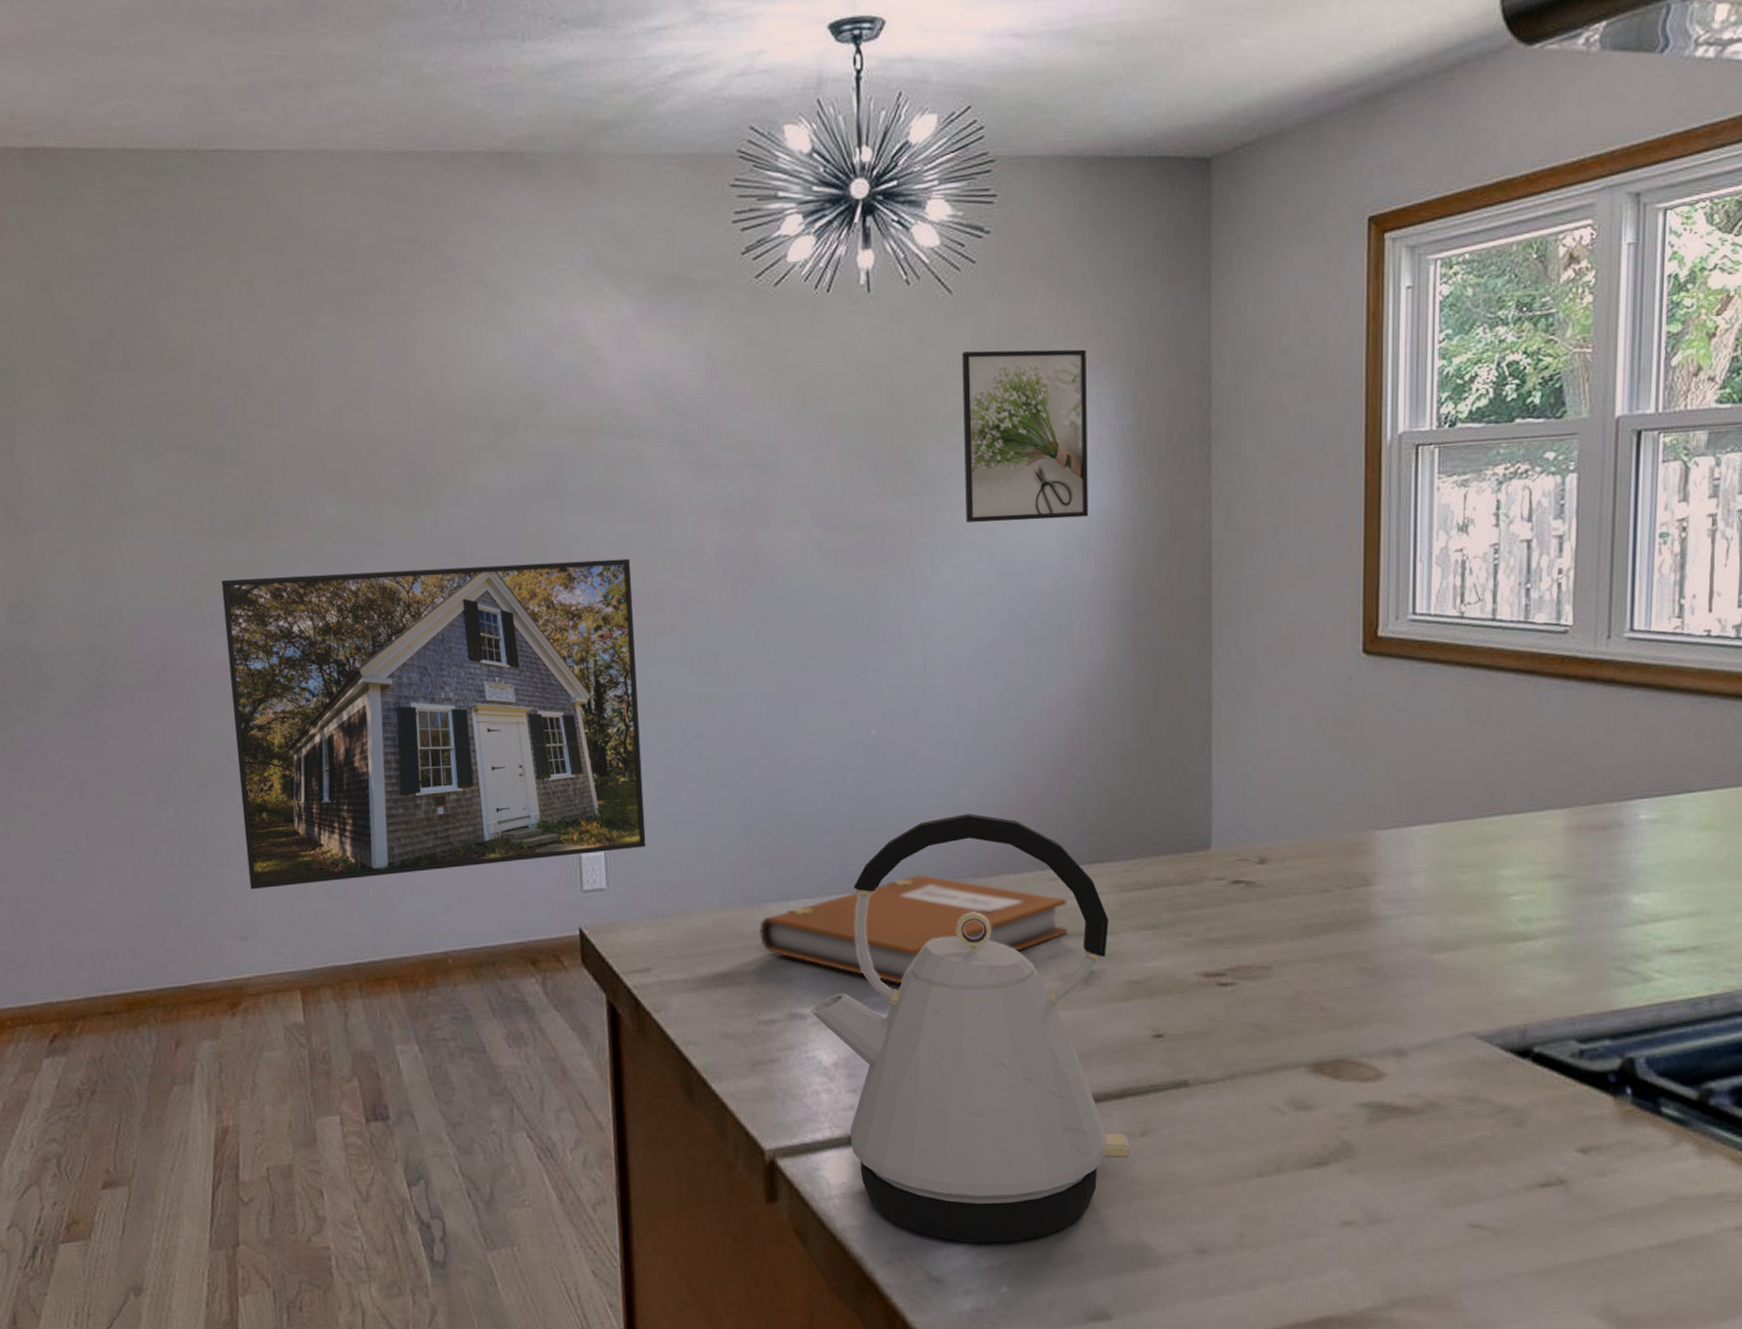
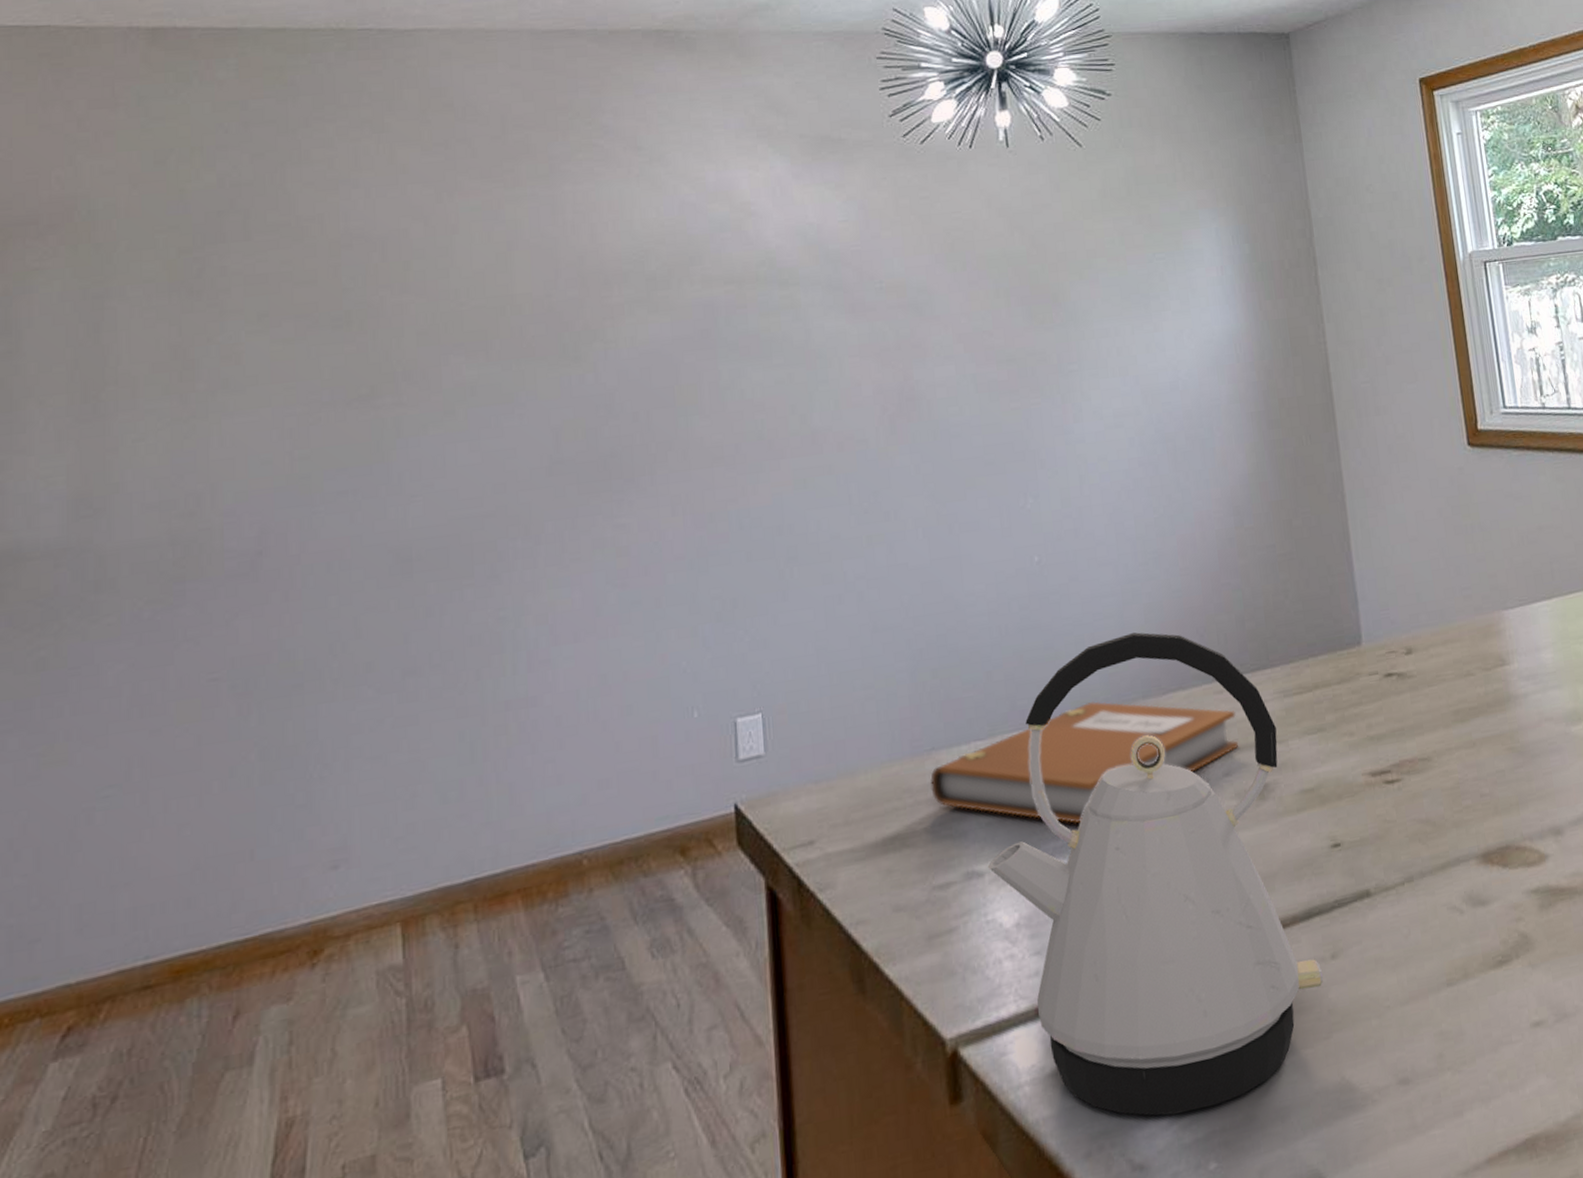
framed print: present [221,558,646,890] -> none [337,403,807,806]
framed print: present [962,349,1089,523] -> none [1094,191,1219,349]

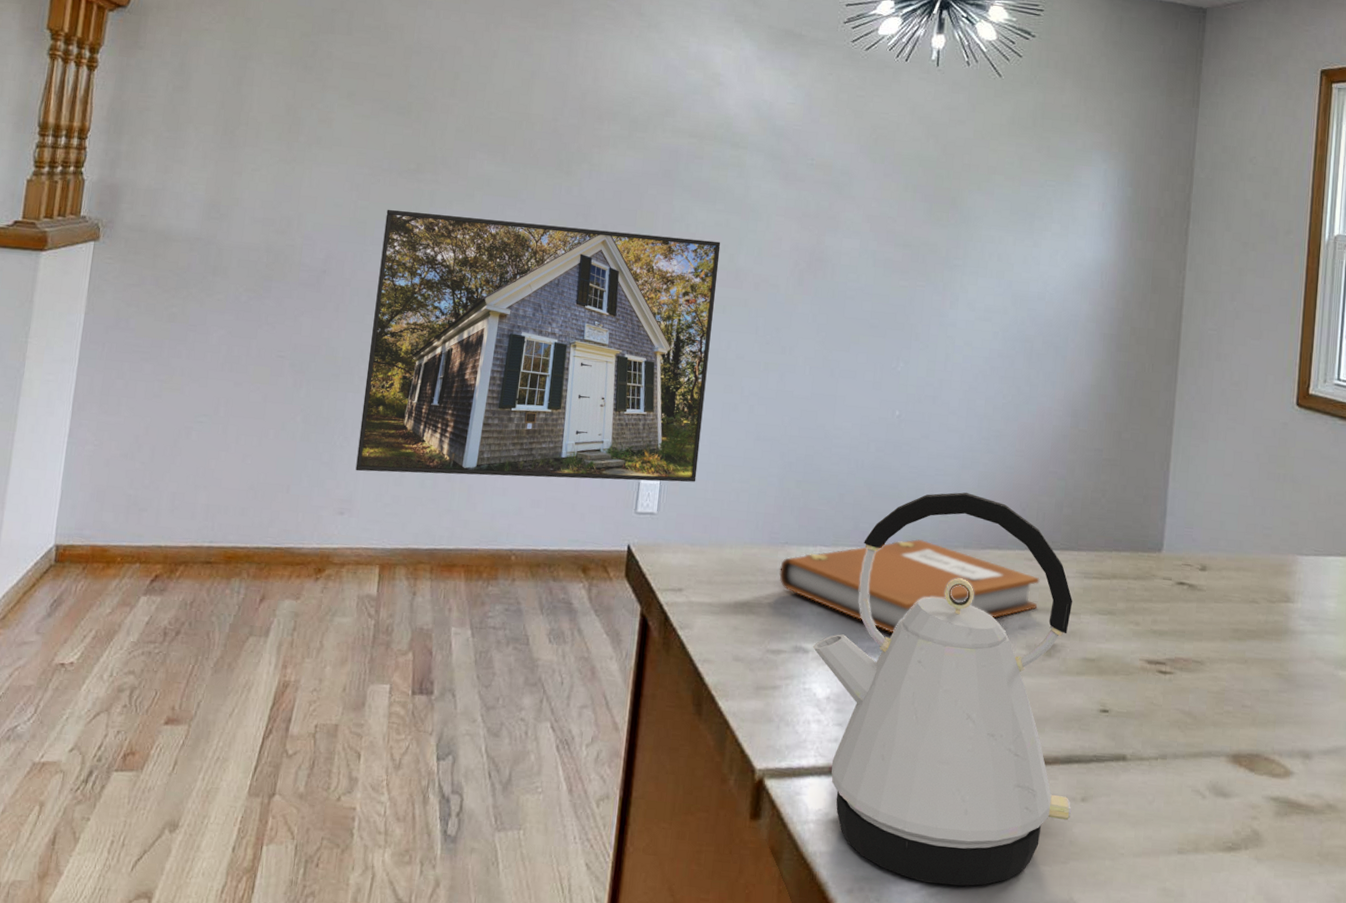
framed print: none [337,403,807,806] -> present [355,209,721,482]

